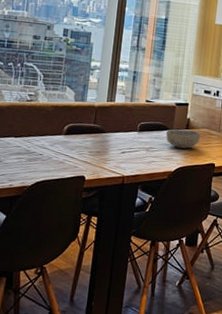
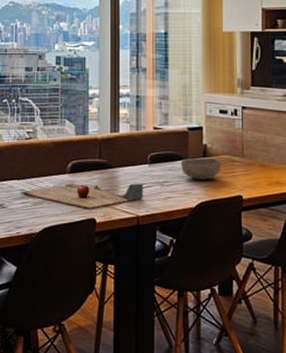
cutting board: none [17,143,131,168] -> present [21,182,143,209]

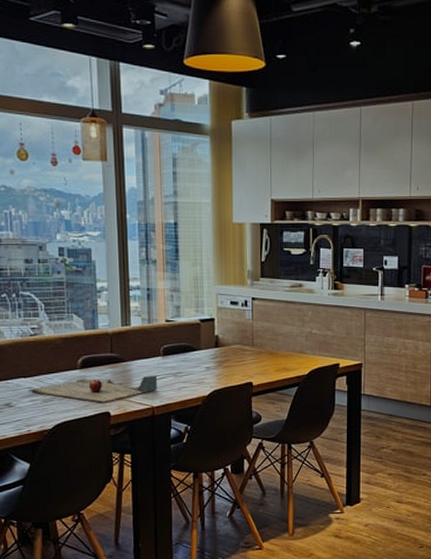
bowl: present [180,157,222,180] -> none [193,347,233,369]

